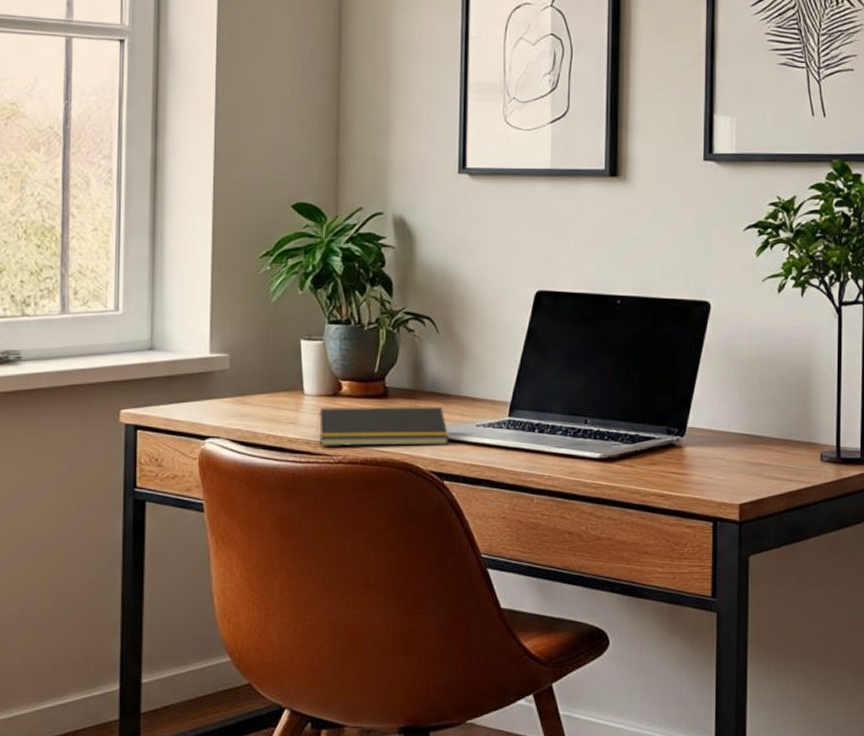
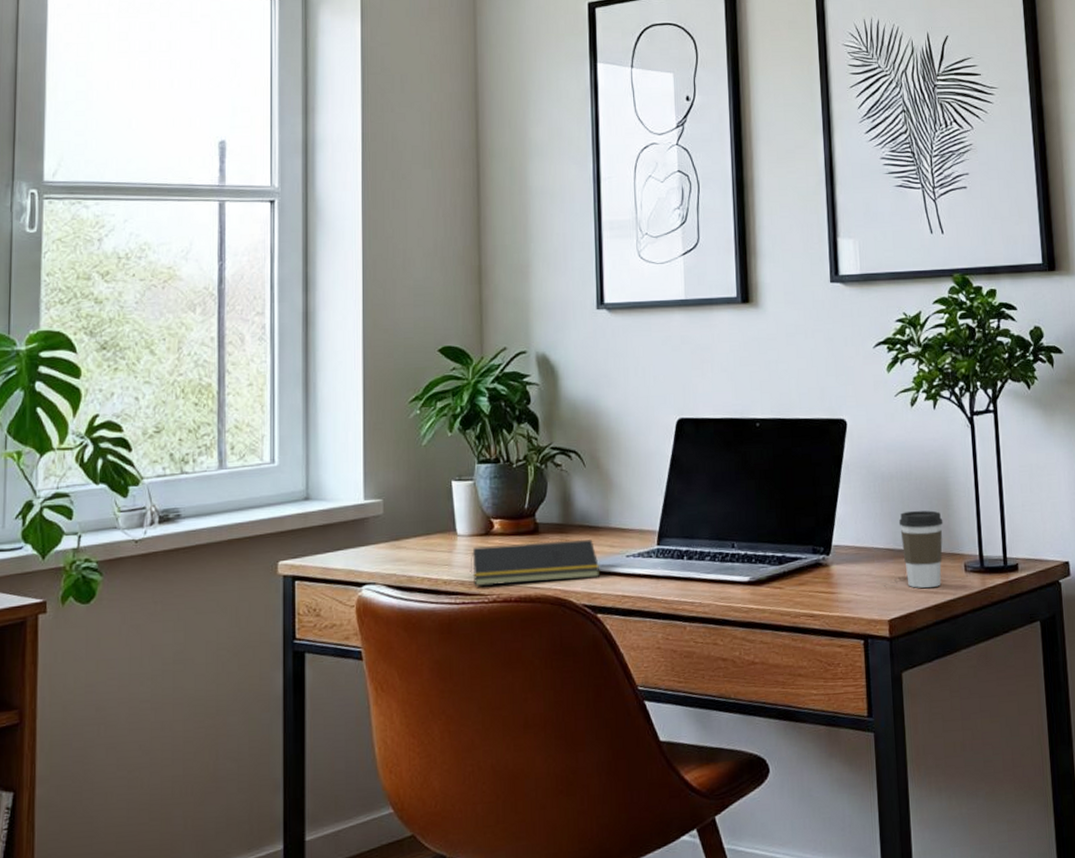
coffee cup: none [757,397,802,476] -> present [898,510,943,588]

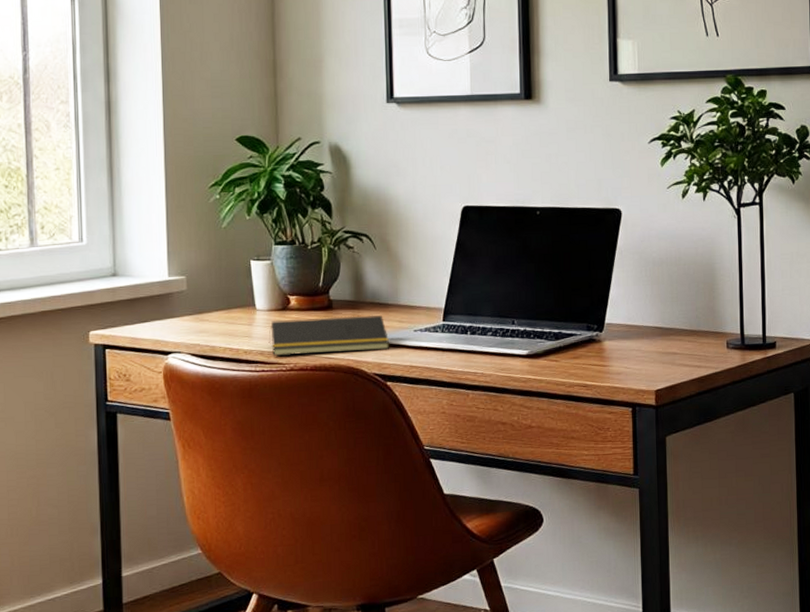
coffee cup: present [898,510,943,588] -> none [667,293,709,363]

